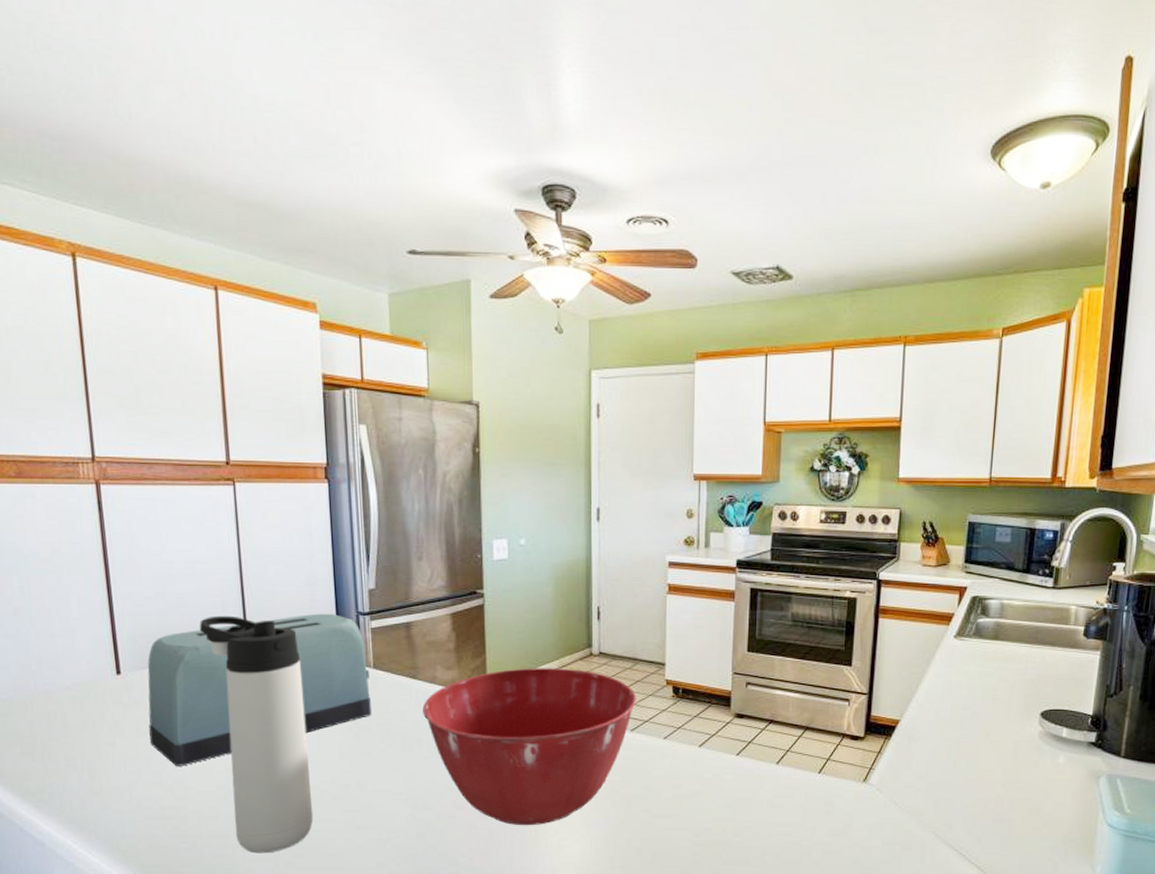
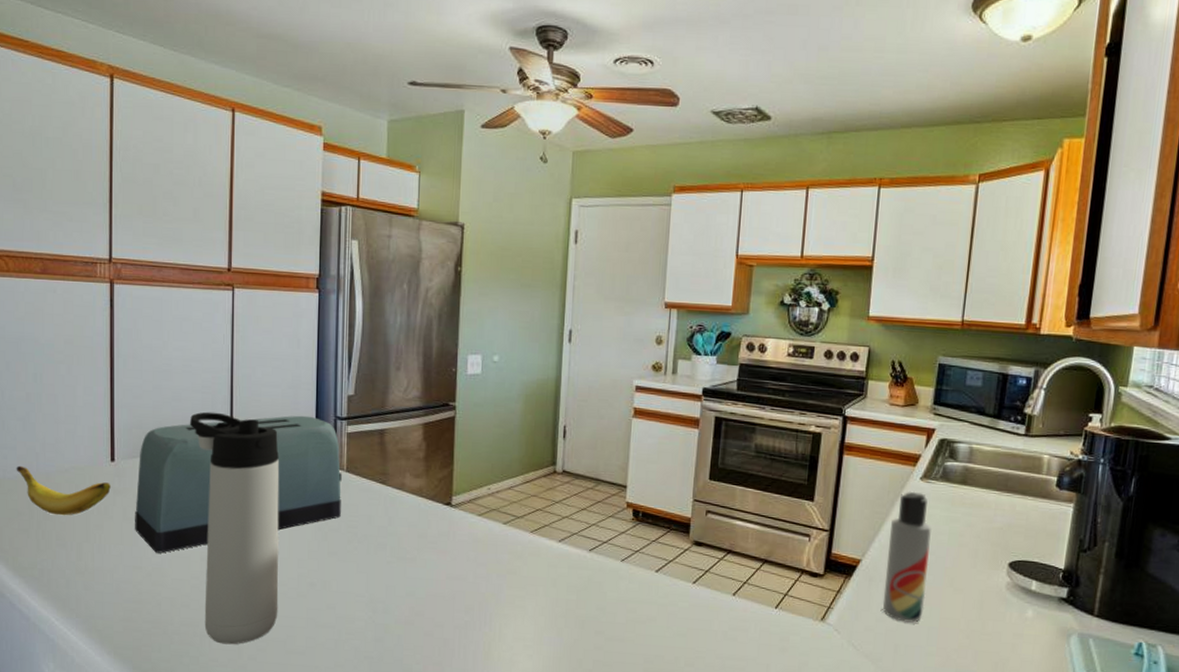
banana: none [11,685,120,735] -> present [16,465,111,516]
mixing bowl: present [422,668,636,826] -> none [389,481,596,639]
lotion bottle: none [922,649,966,778] -> present [882,491,931,624]

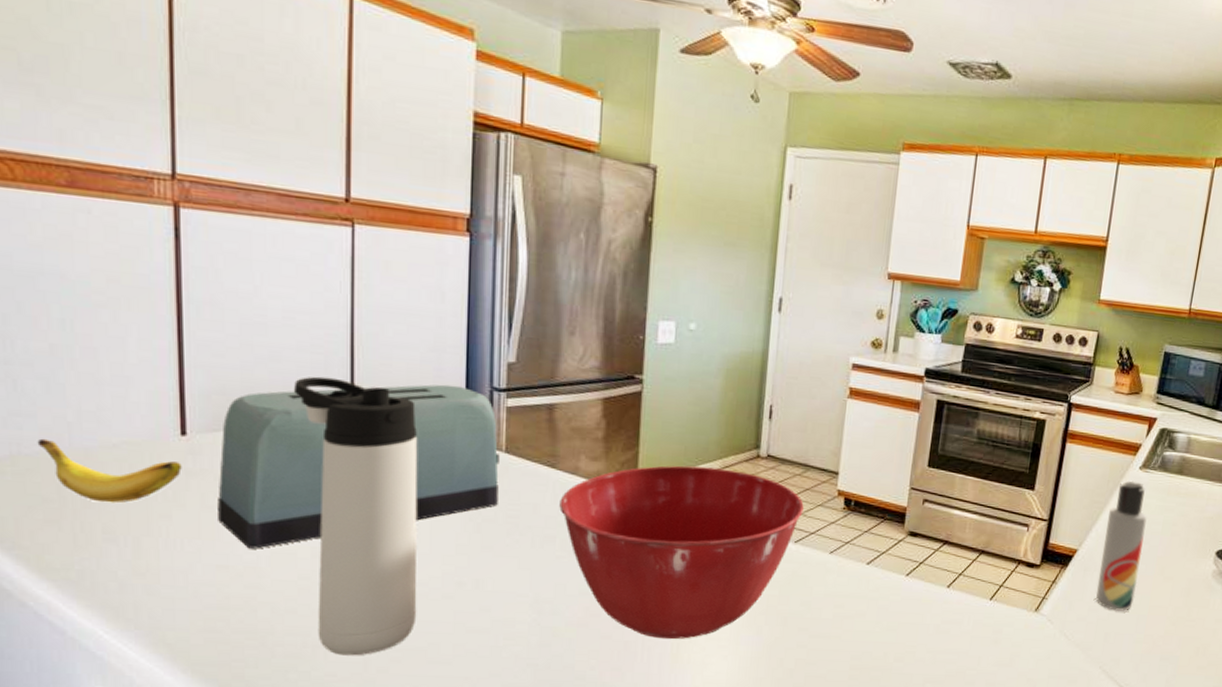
mixing bowl: none [389,481,596,639] -> present [559,465,804,640]

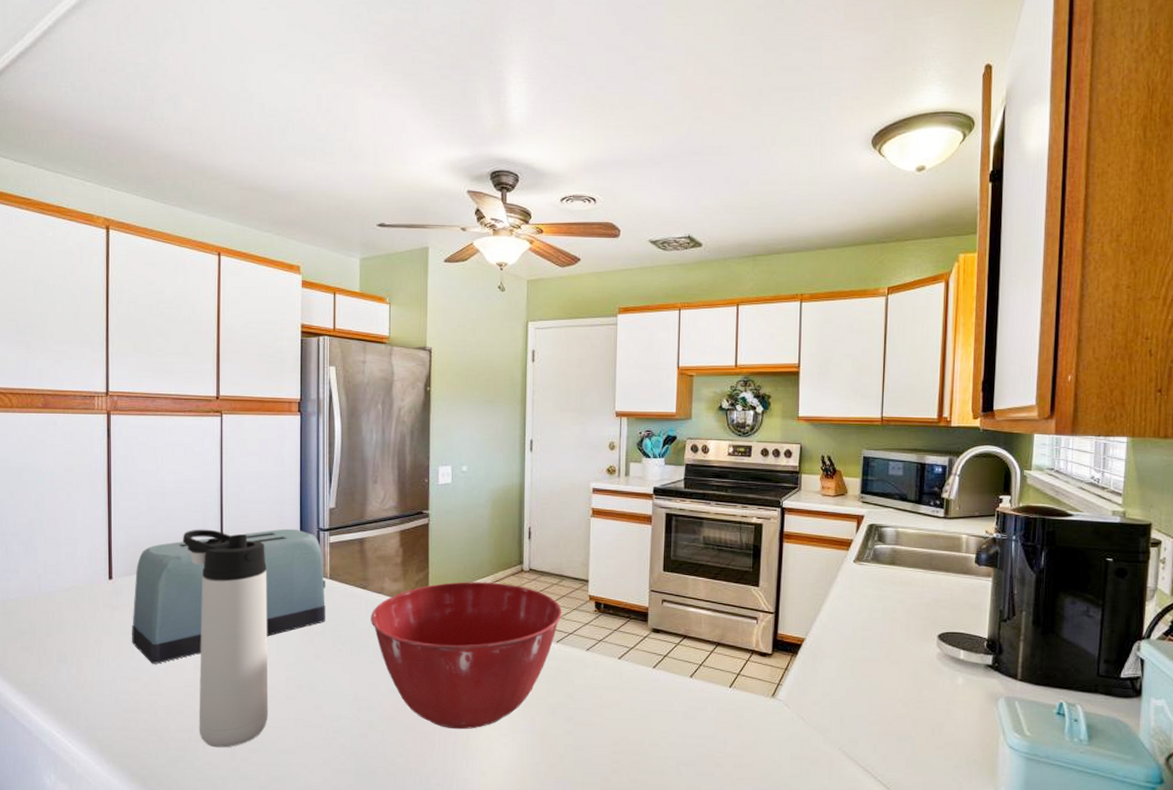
banana: present [37,438,182,504] -> none [19,587,109,633]
lotion bottle: present [1095,481,1147,612] -> none [827,573,866,696]

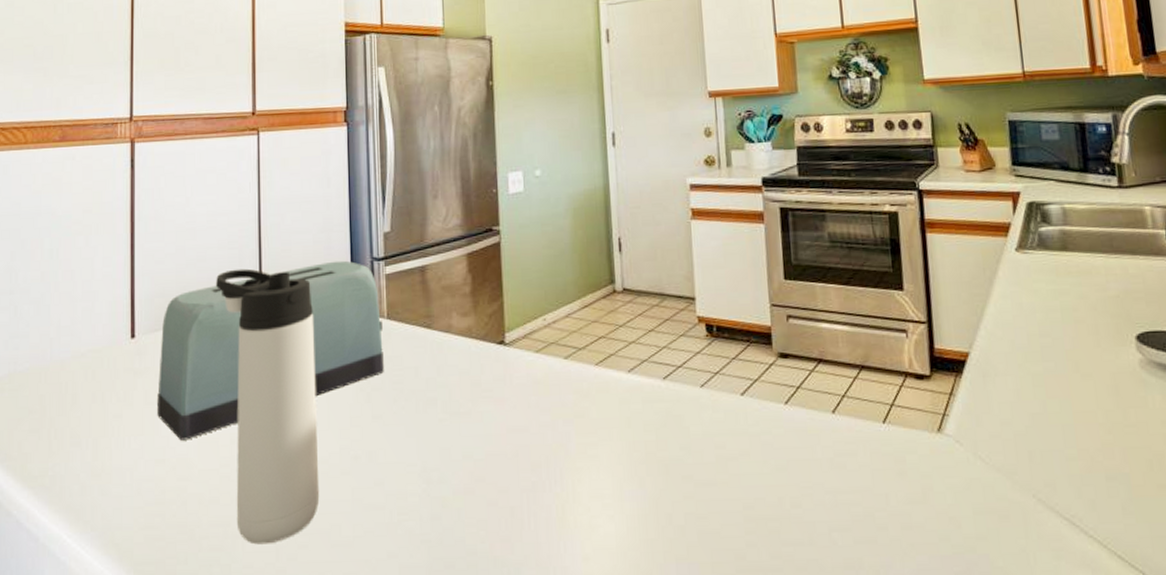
mixing bowl: present [371,582,562,730] -> none [437,308,667,502]

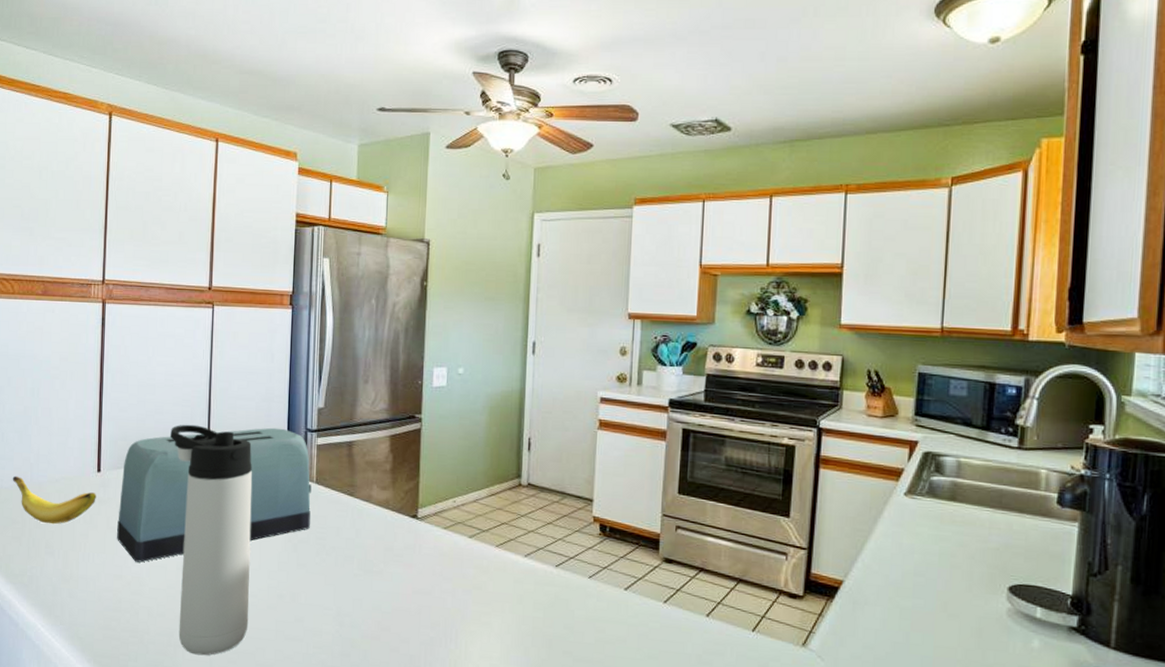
banana: none [28,355,131,409] -> present [12,475,96,525]

